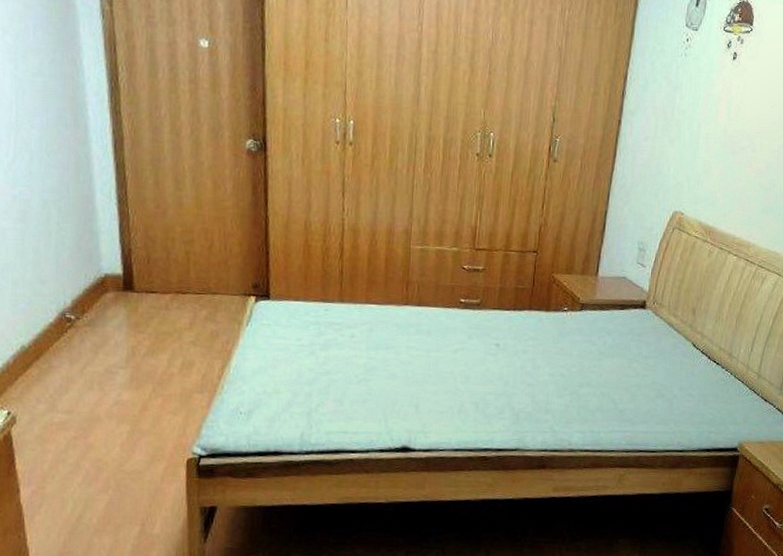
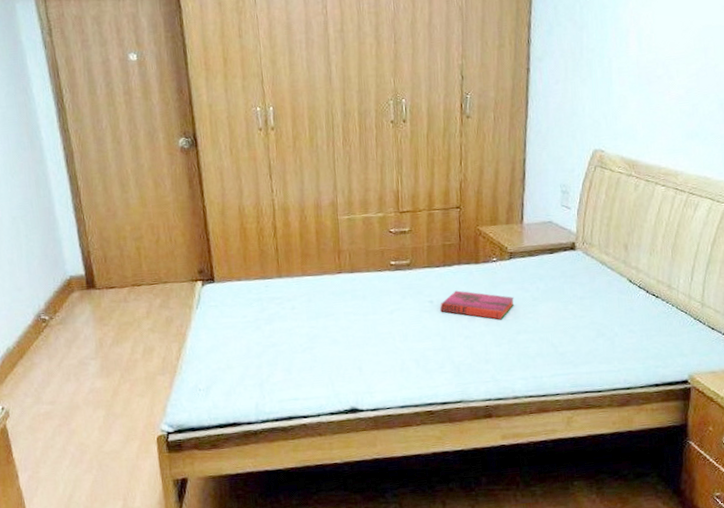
hardback book: none [506,336,581,371] -> present [440,290,514,320]

